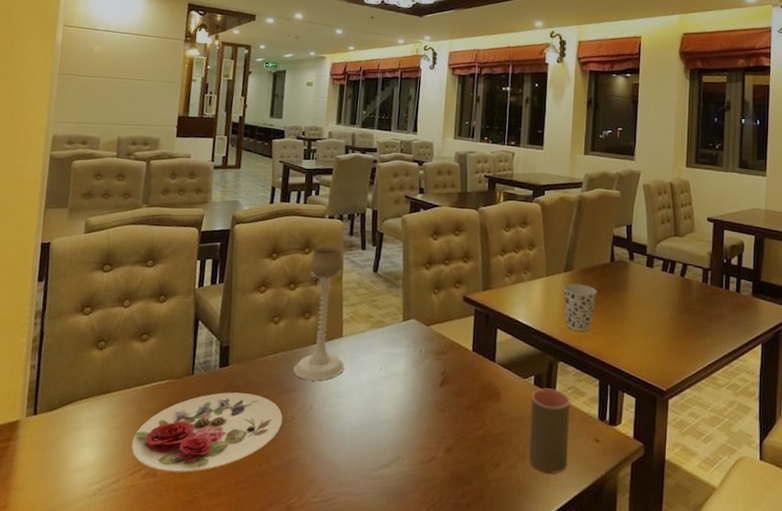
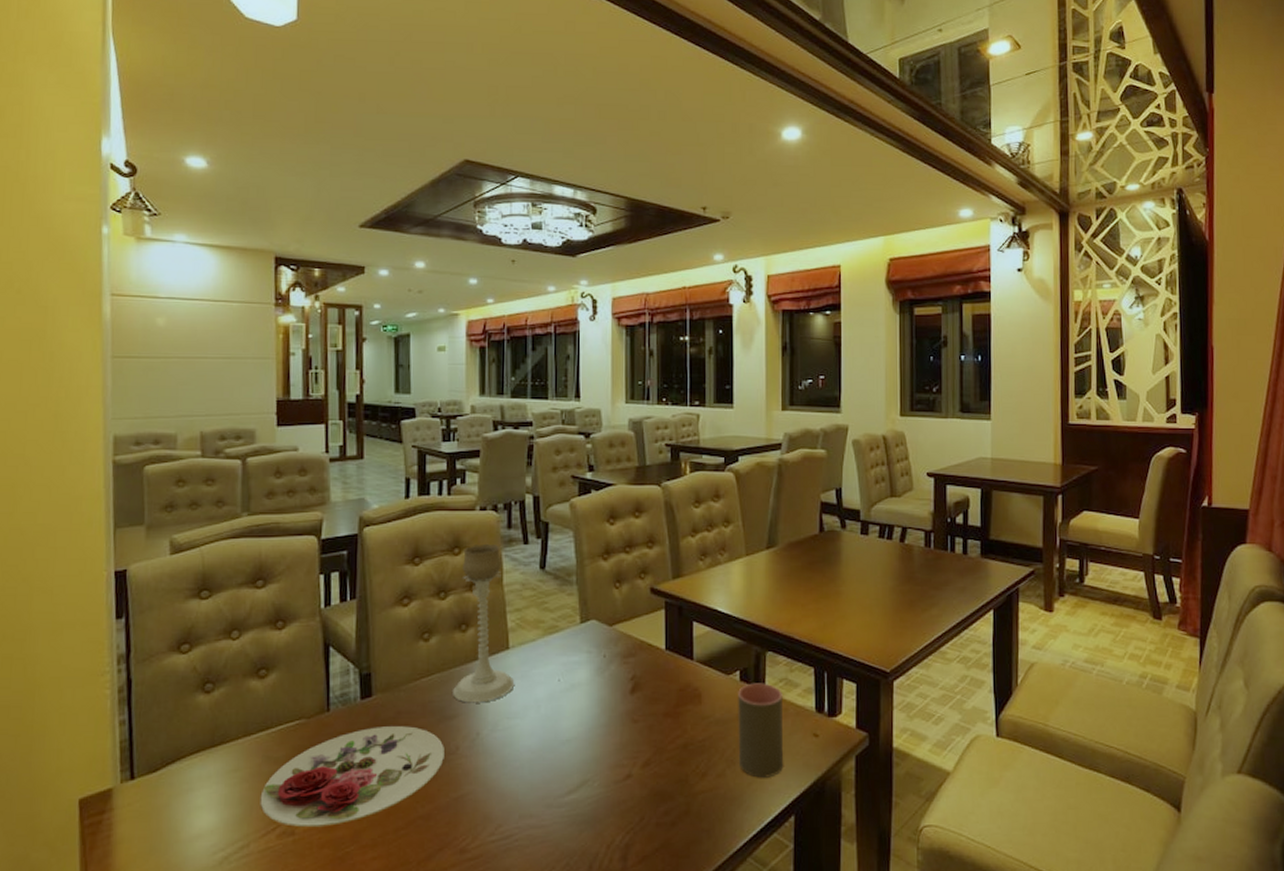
cup: present [563,283,598,331] -> none [767,561,807,615]

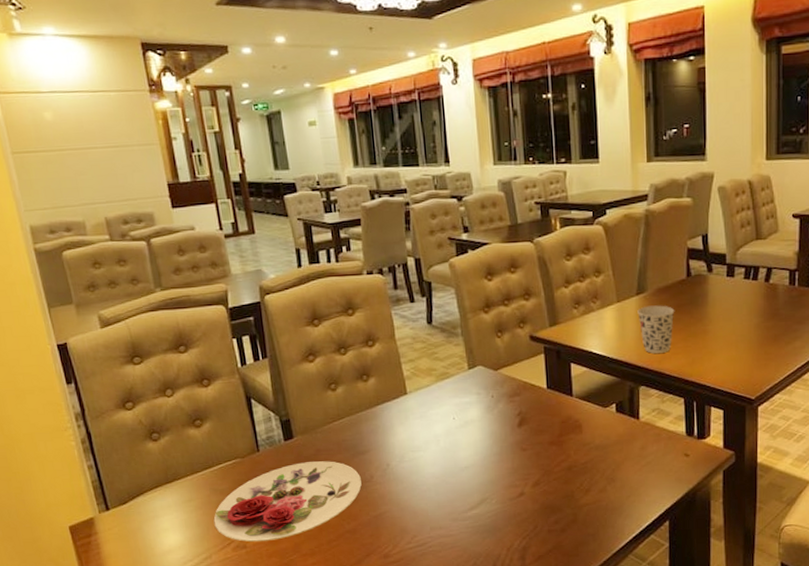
candle holder: present [453,543,515,703] -> none [356,303,416,441]
cup: present [738,683,784,778] -> none [615,413,659,492]
cup: none [767,561,807,615] -> present [637,305,675,353]

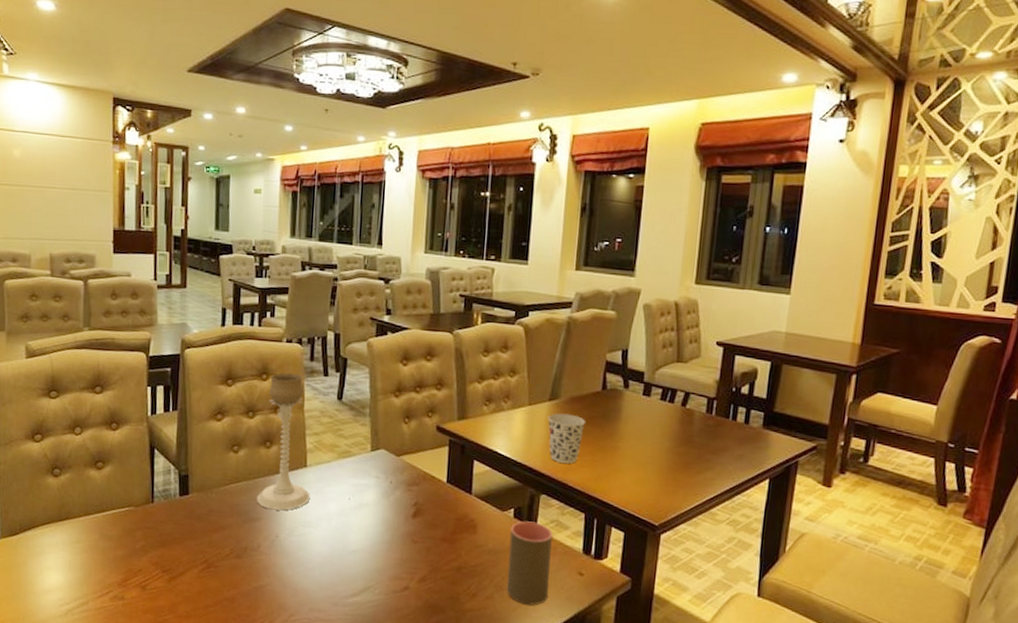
plate: present [213,461,362,542] -> none [97,520,248,596]
candle holder: none [356,303,416,441] -> present [257,372,311,511]
cup: none [615,413,659,492] -> present [506,521,553,605]

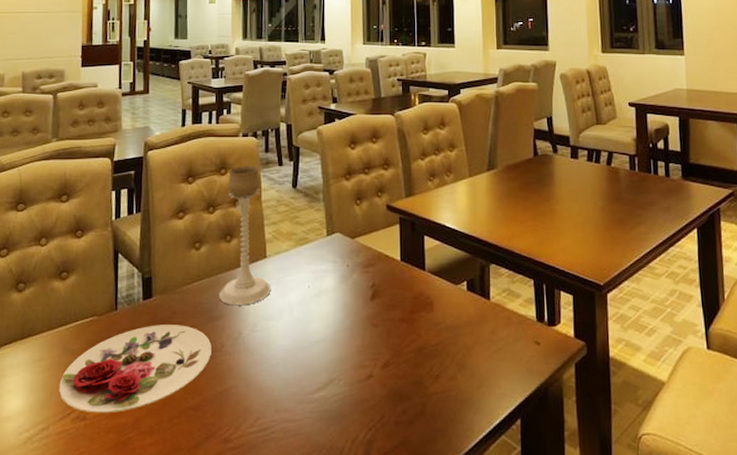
plate: none [97,520,248,596] -> present [58,325,212,413]
cup: present [506,521,553,605] -> none [466,293,509,382]
cup: present [548,413,586,464] -> none [488,182,524,230]

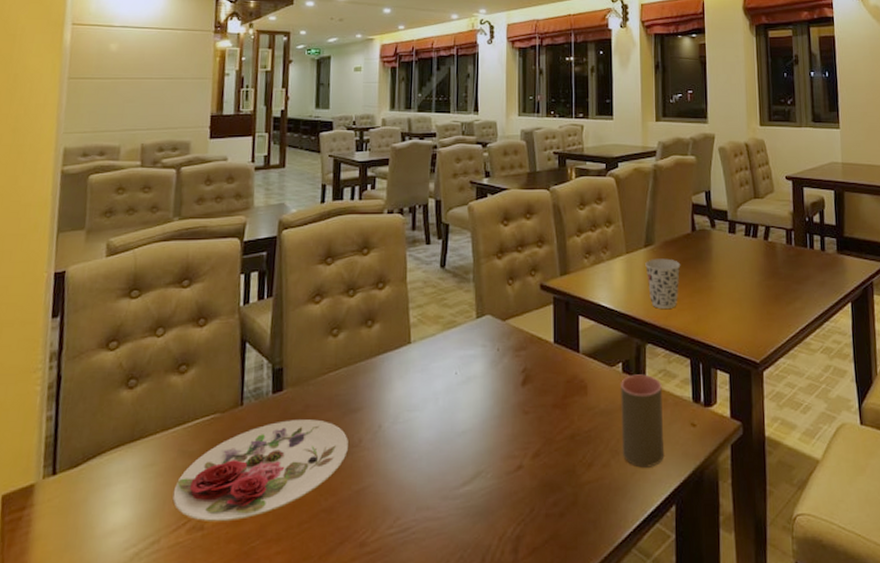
candle holder: present [219,165,271,306] -> none [358,244,416,396]
cup: none [466,293,509,382] -> present [621,374,665,468]
cup: none [488,182,524,230] -> present [645,258,681,309]

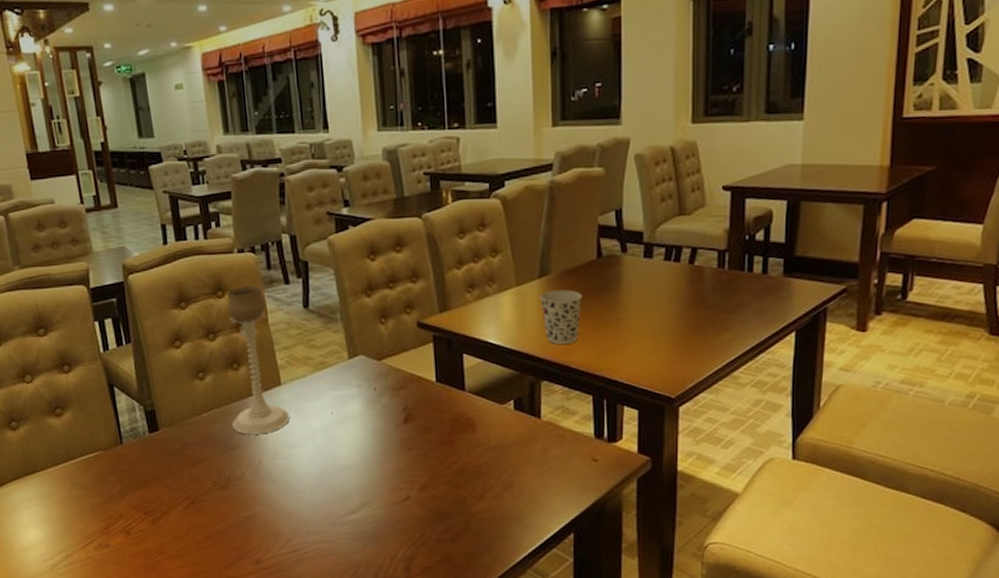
plate: present [172,419,348,521] -> none [74,456,232,540]
candle holder: none [358,244,416,396] -> present [226,285,290,435]
cup: present [621,374,665,468] -> none [513,411,562,499]

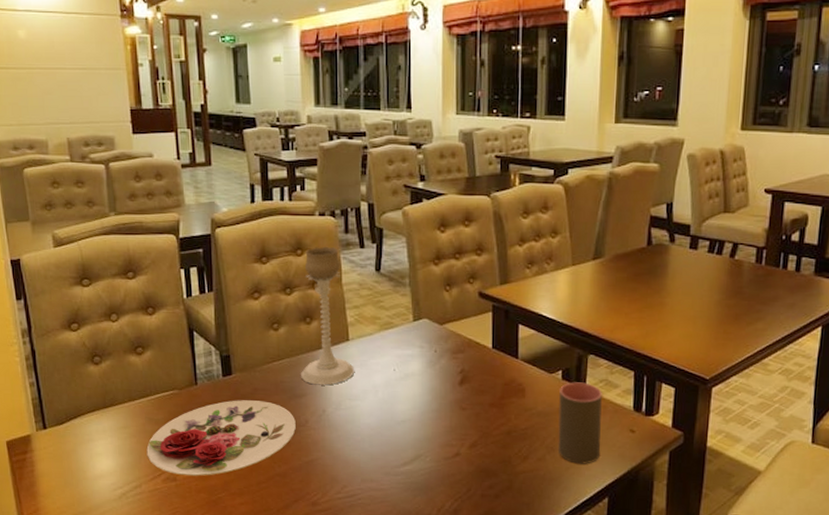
plate: none [74,456,232,540] -> present [146,400,296,476]
cup: none [513,411,562,499] -> present [558,382,602,464]
cup: present [540,289,583,344] -> none [592,272,632,322]

